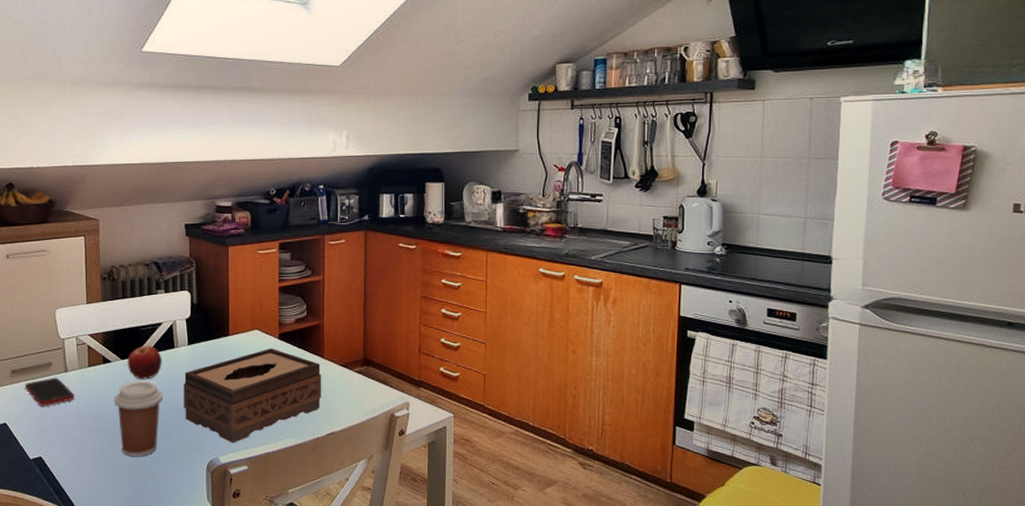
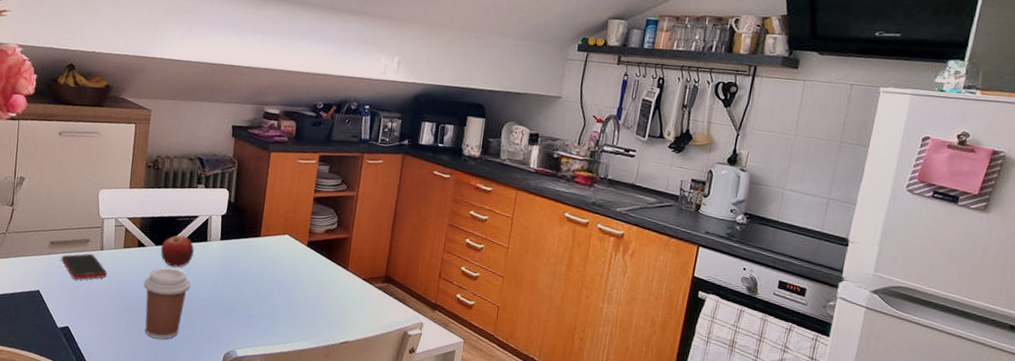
tissue box: present [183,347,322,443] -> none [208,253,344,339]

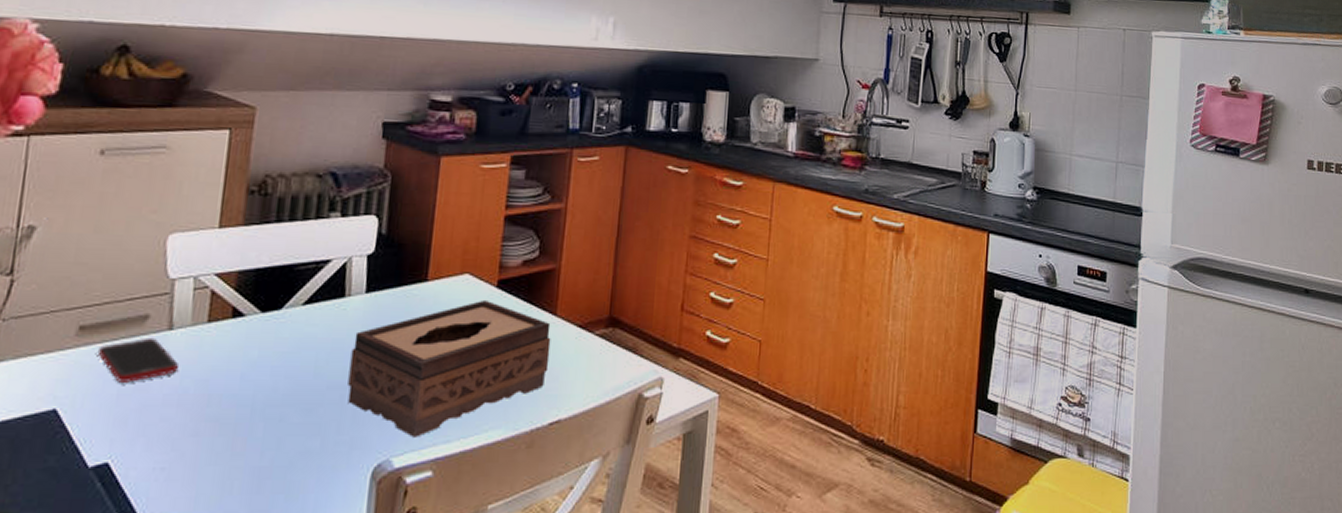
coffee cup: present [143,267,191,340] -> none [240,344,320,460]
fruit: present [160,235,194,268] -> none [269,292,324,343]
tissue box: none [208,253,344,339] -> present [348,299,551,437]

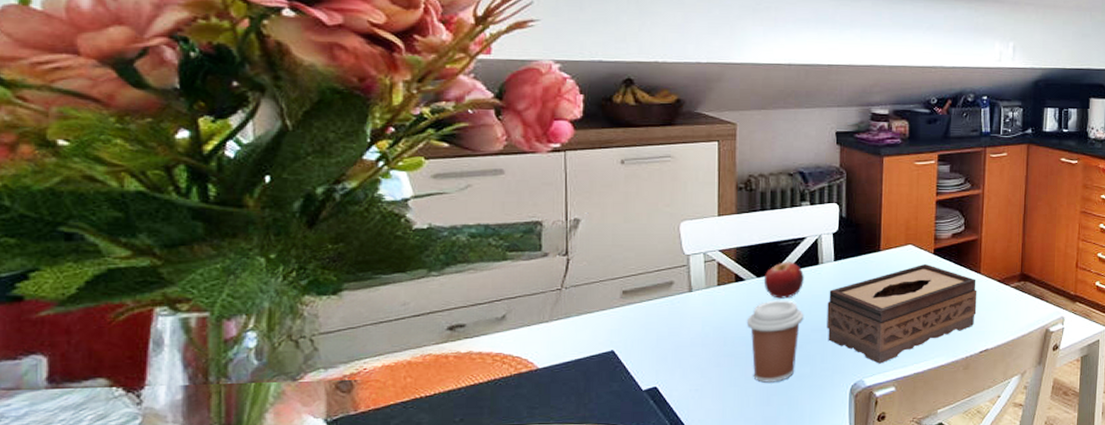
cell phone: present [97,337,178,383] -> none [638,298,699,330]
coffee cup: none [240,344,320,460] -> present [746,300,804,383]
fruit: none [269,292,324,343] -> present [763,262,804,299]

